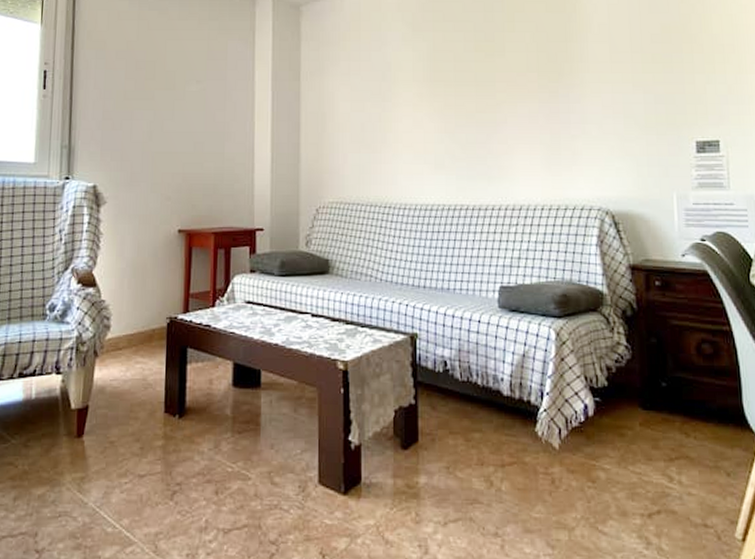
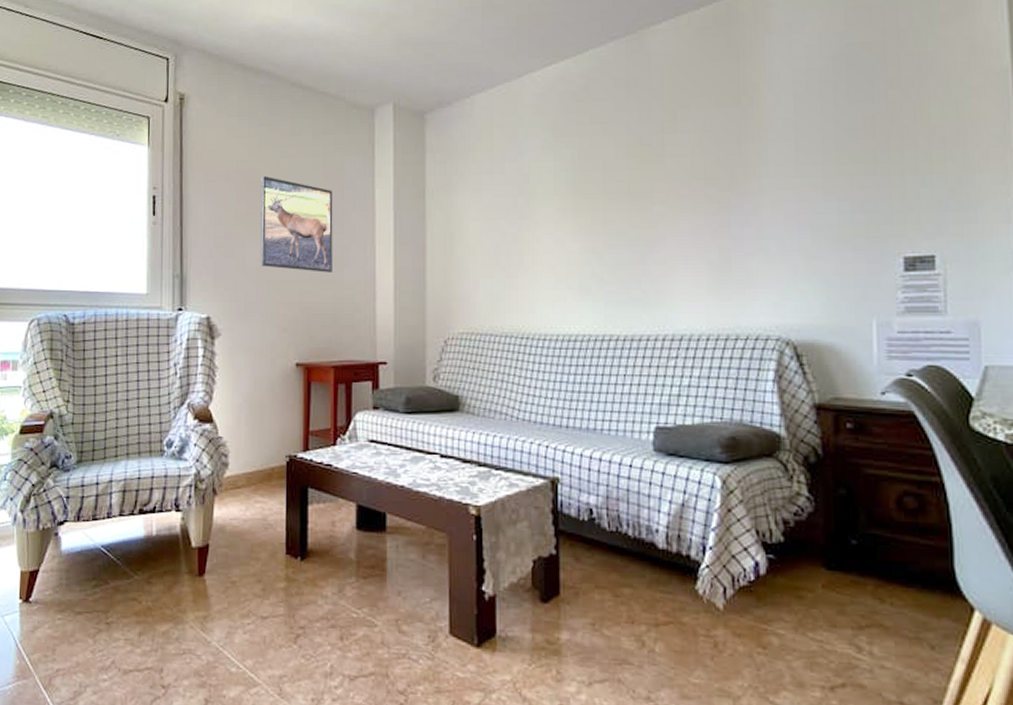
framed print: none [146,55,216,146] -> present [260,175,333,273]

